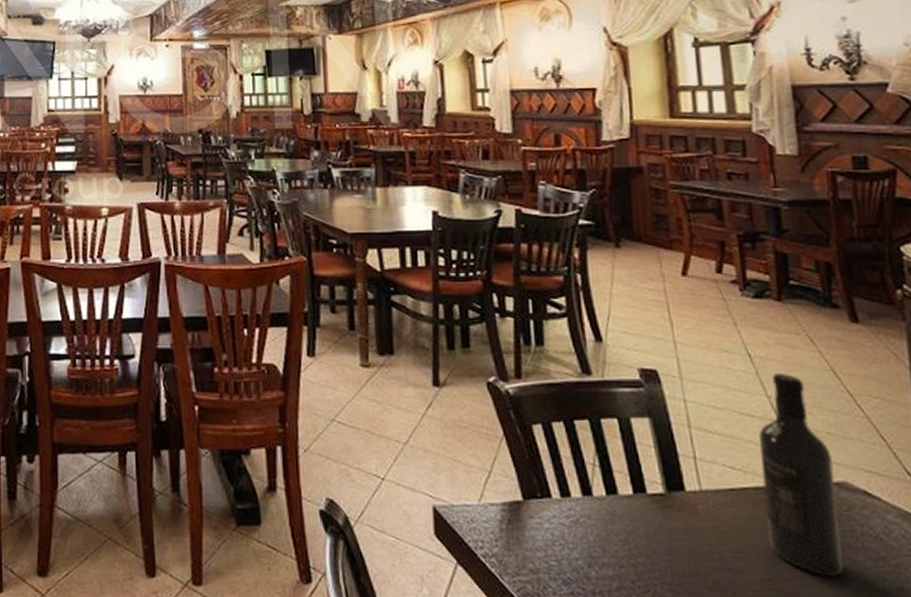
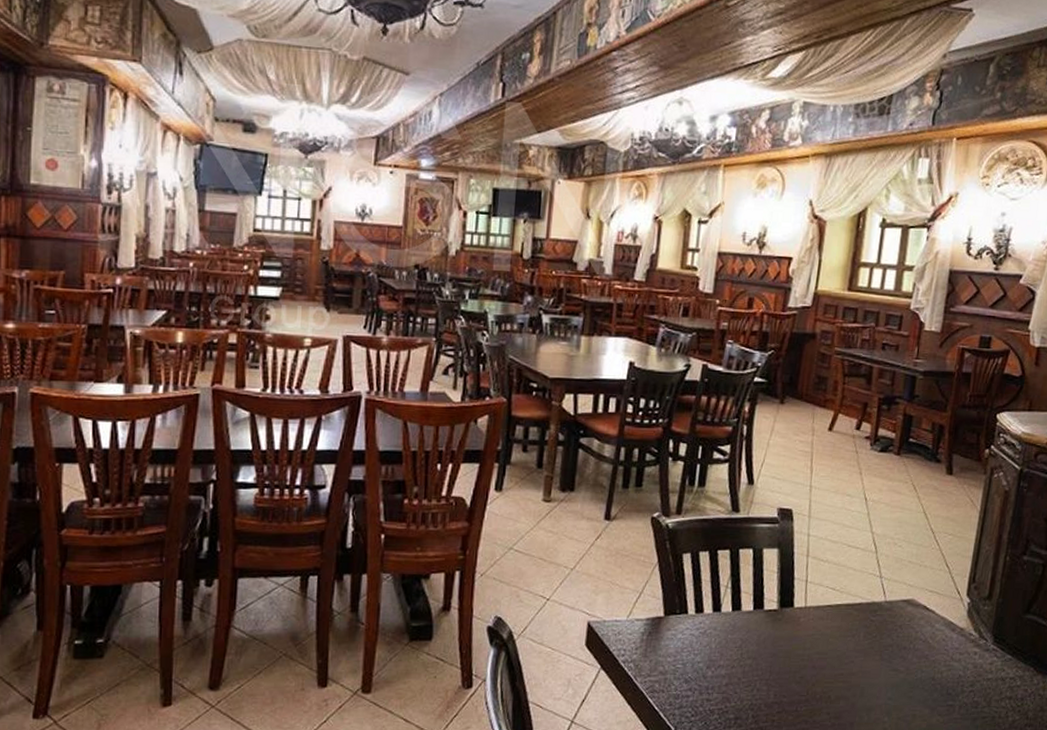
wine bottle: present [759,374,844,578] -> none [847,514,908,671]

